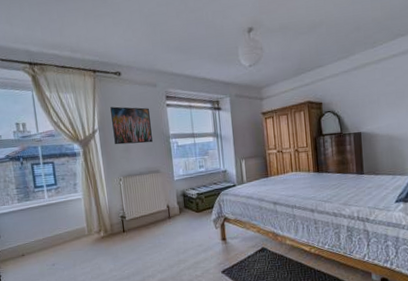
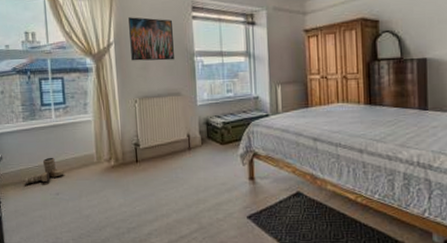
boots: none [22,232,59,258] -> present [24,157,64,184]

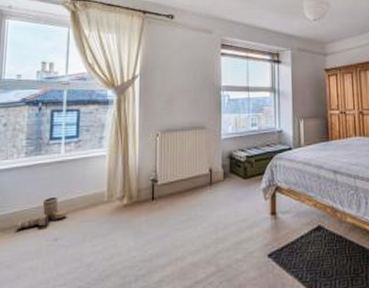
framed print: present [128,17,174,61] -> none [156,51,201,95]

